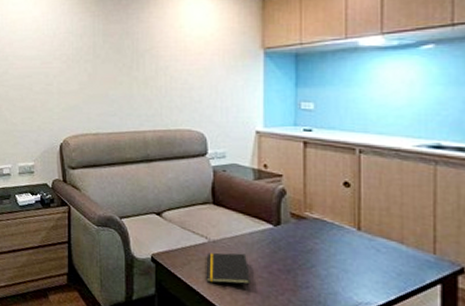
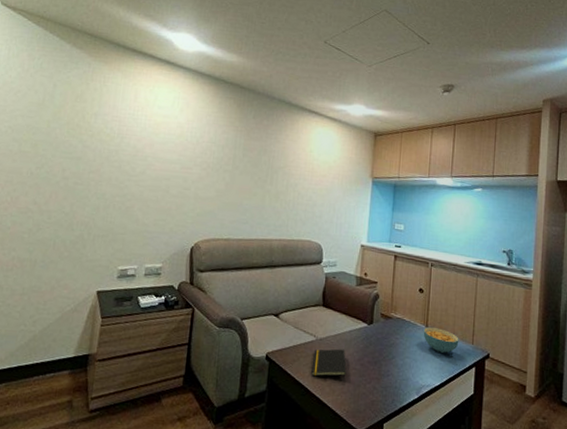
cereal bowl: none [354,230,412,264] -> present [423,327,459,353]

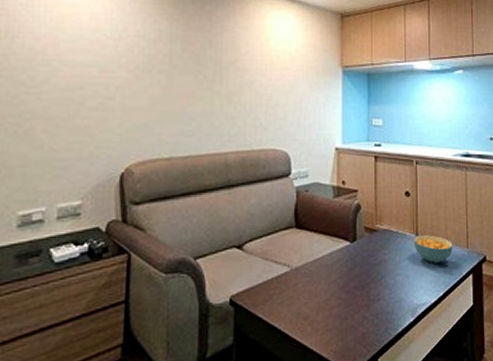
notepad: present [311,349,347,377] -> none [288,276,330,317]

